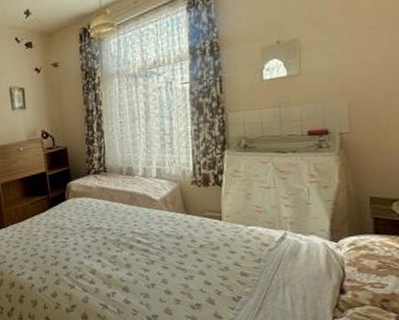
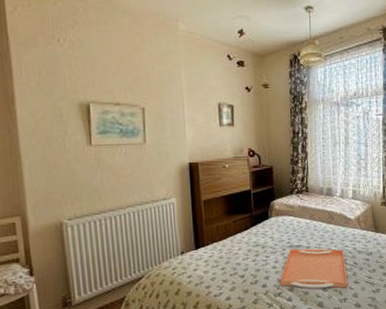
serving tray: none [81,230,156,273] -> present [280,248,348,289]

